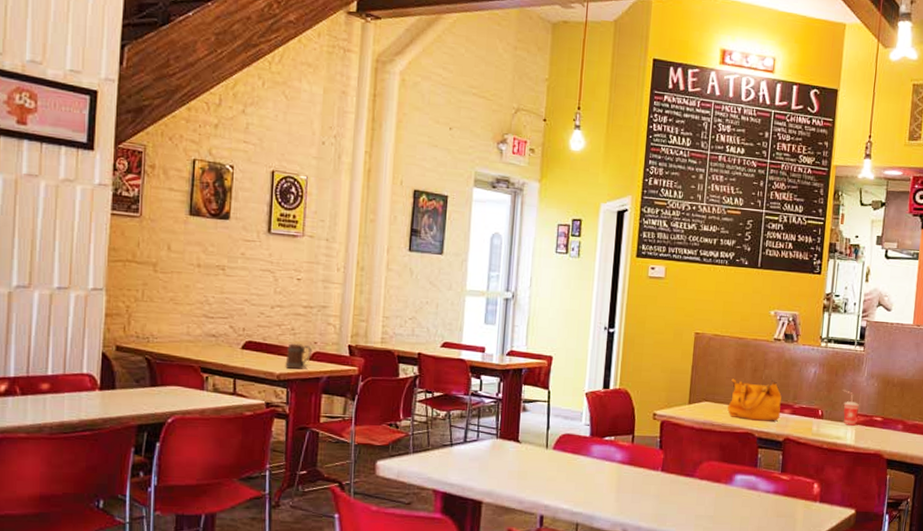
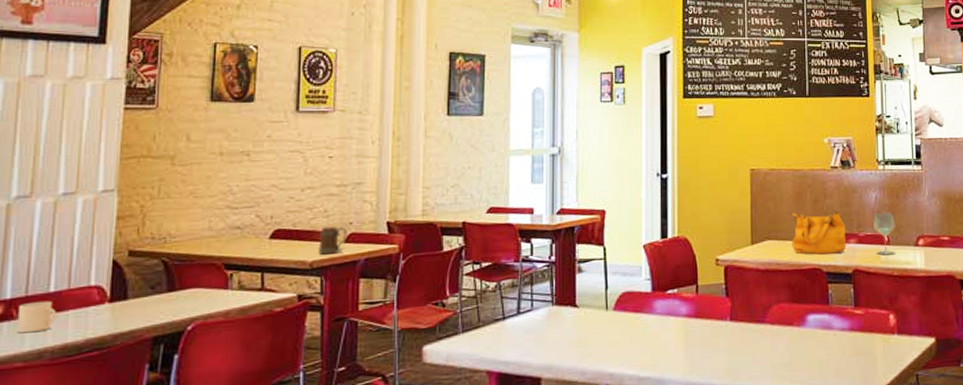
mug: none [20,382,55,409] -> present [16,300,58,334]
wine glass: none [808,387,832,429] -> present [873,211,896,256]
beverage cup: present [843,390,860,426] -> none [906,212,925,249]

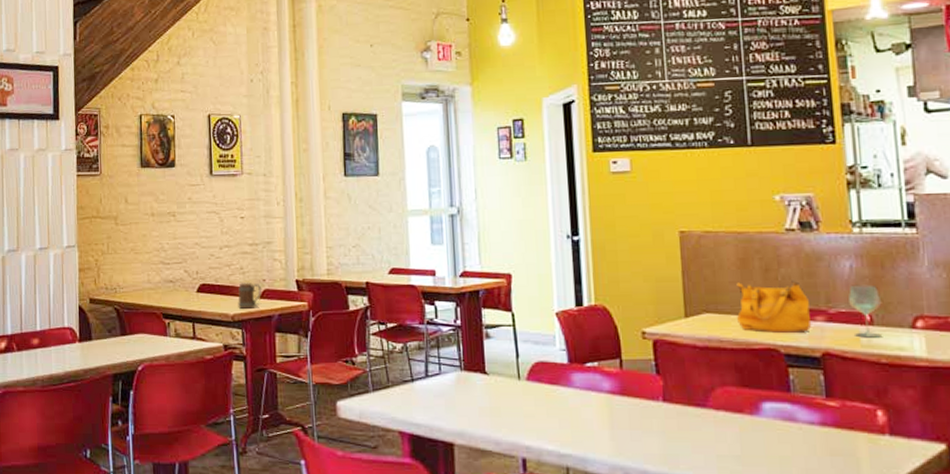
mug: present [16,300,58,334] -> none [16,337,44,363]

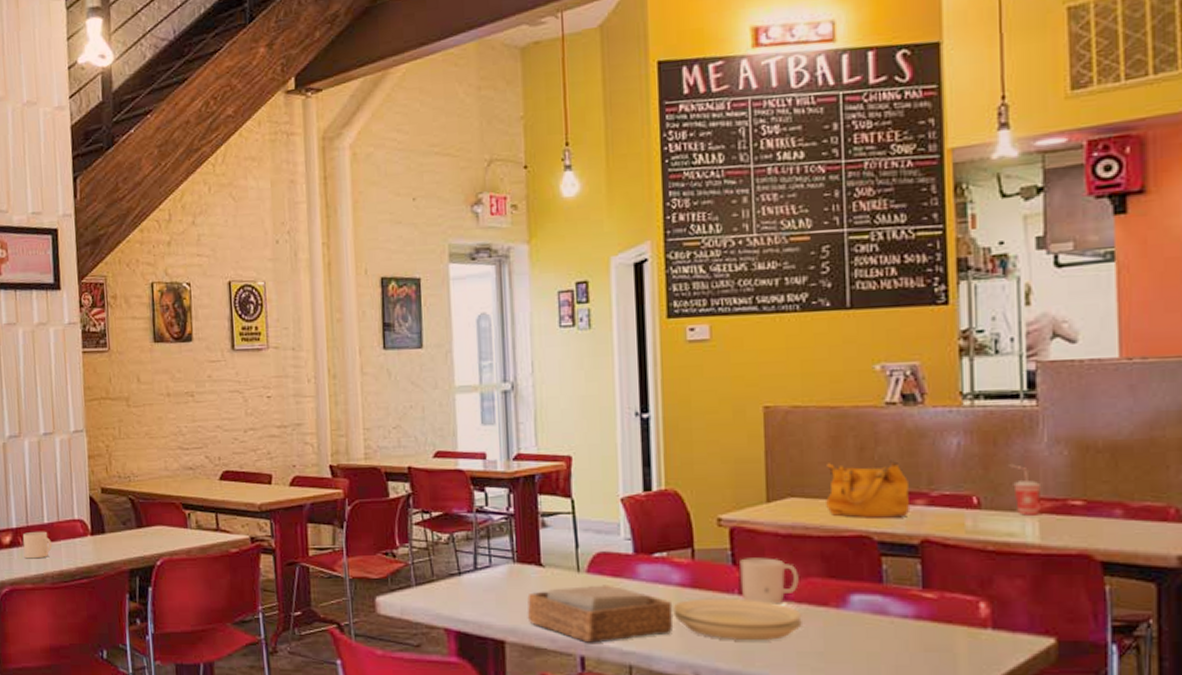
mug: none [16,337,44,363] -> present [22,531,53,559]
beer mug: present [238,282,262,309] -> none [265,469,292,497]
napkin holder: none [473,392,606,446] -> present [527,585,674,643]
plate: none [604,405,720,444] -> present [673,598,802,640]
mug: none [663,368,716,411] -> present [740,558,799,604]
wine glass: present [847,284,882,338] -> none [953,464,992,523]
beverage cup: none [896,285,926,332] -> present [1009,464,1042,516]

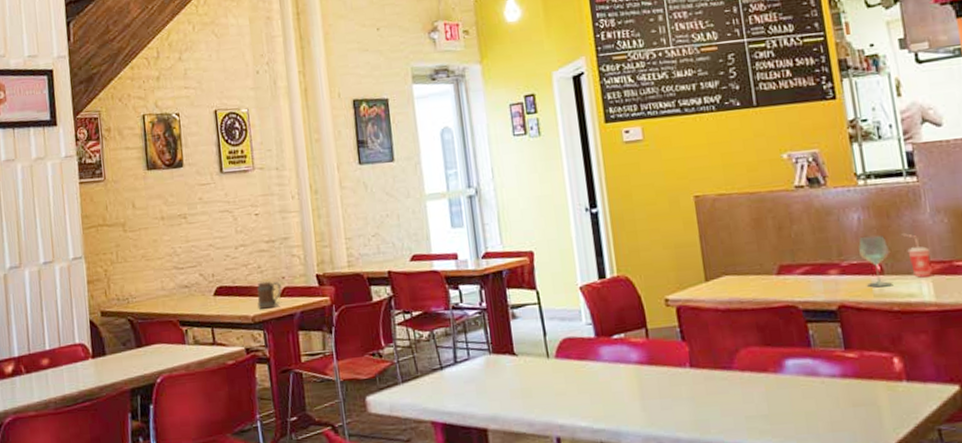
mug: present [22,531,53,559] -> none [24,357,55,387]
beer mug: none [265,469,292,497] -> present [257,281,282,309]
napkin holder: present [527,585,674,643] -> none [504,368,637,424]
plate: present [673,598,802,640] -> none [634,371,747,410]
mug: present [740,558,799,604] -> none [688,332,741,375]
handbag: present [826,459,911,518] -> none [752,236,827,290]
wine glass: none [953,464,992,523] -> present [858,235,892,288]

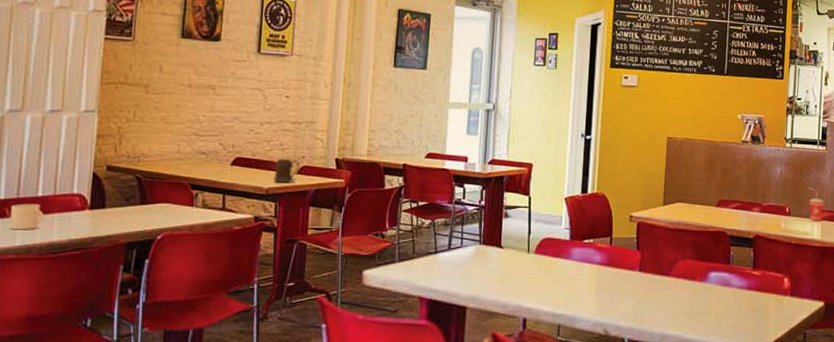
mug: none [24,357,55,387] -> present [9,203,45,230]
wine glass: present [858,235,892,288] -> none [776,185,798,225]

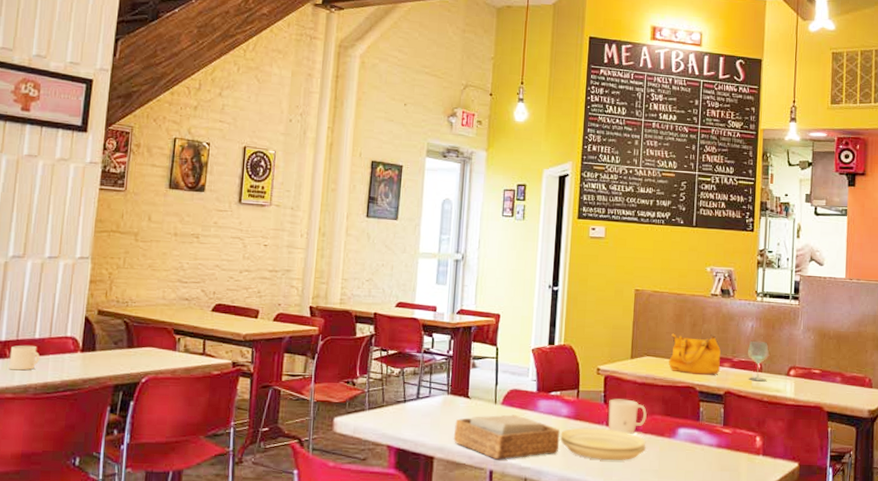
beer mug: present [274,158,301,183] -> none [251,305,277,330]
napkin holder: none [486,263,594,308] -> present [453,414,560,460]
plate: none [593,274,678,305] -> present [560,427,646,460]
mug: none [640,245,679,279] -> present [608,399,647,434]
handbag: none [700,180,751,220] -> present [669,333,721,375]
wine glass: none [776,185,798,225] -> present [747,340,770,382]
beverage cup: present [808,187,825,221] -> none [780,343,798,378]

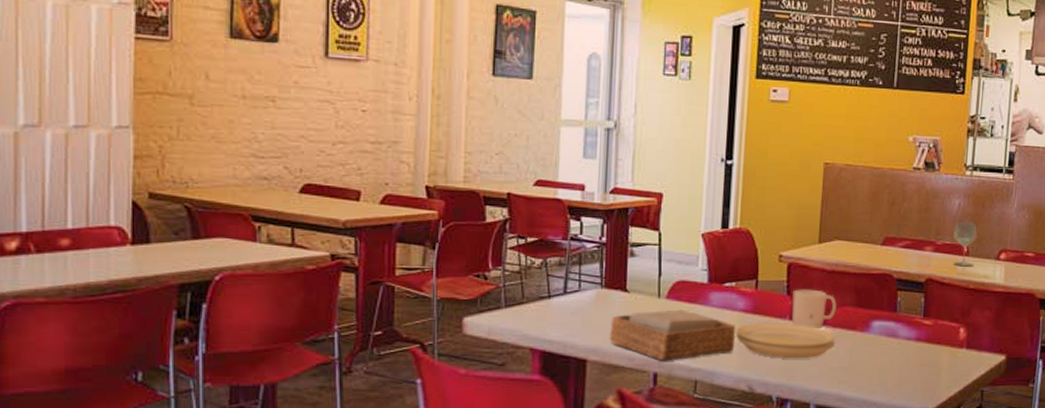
mug: present [8,345,41,371] -> none [35,237,77,269]
handbag: present [669,333,721,375] -> none [862,213,922,260]

